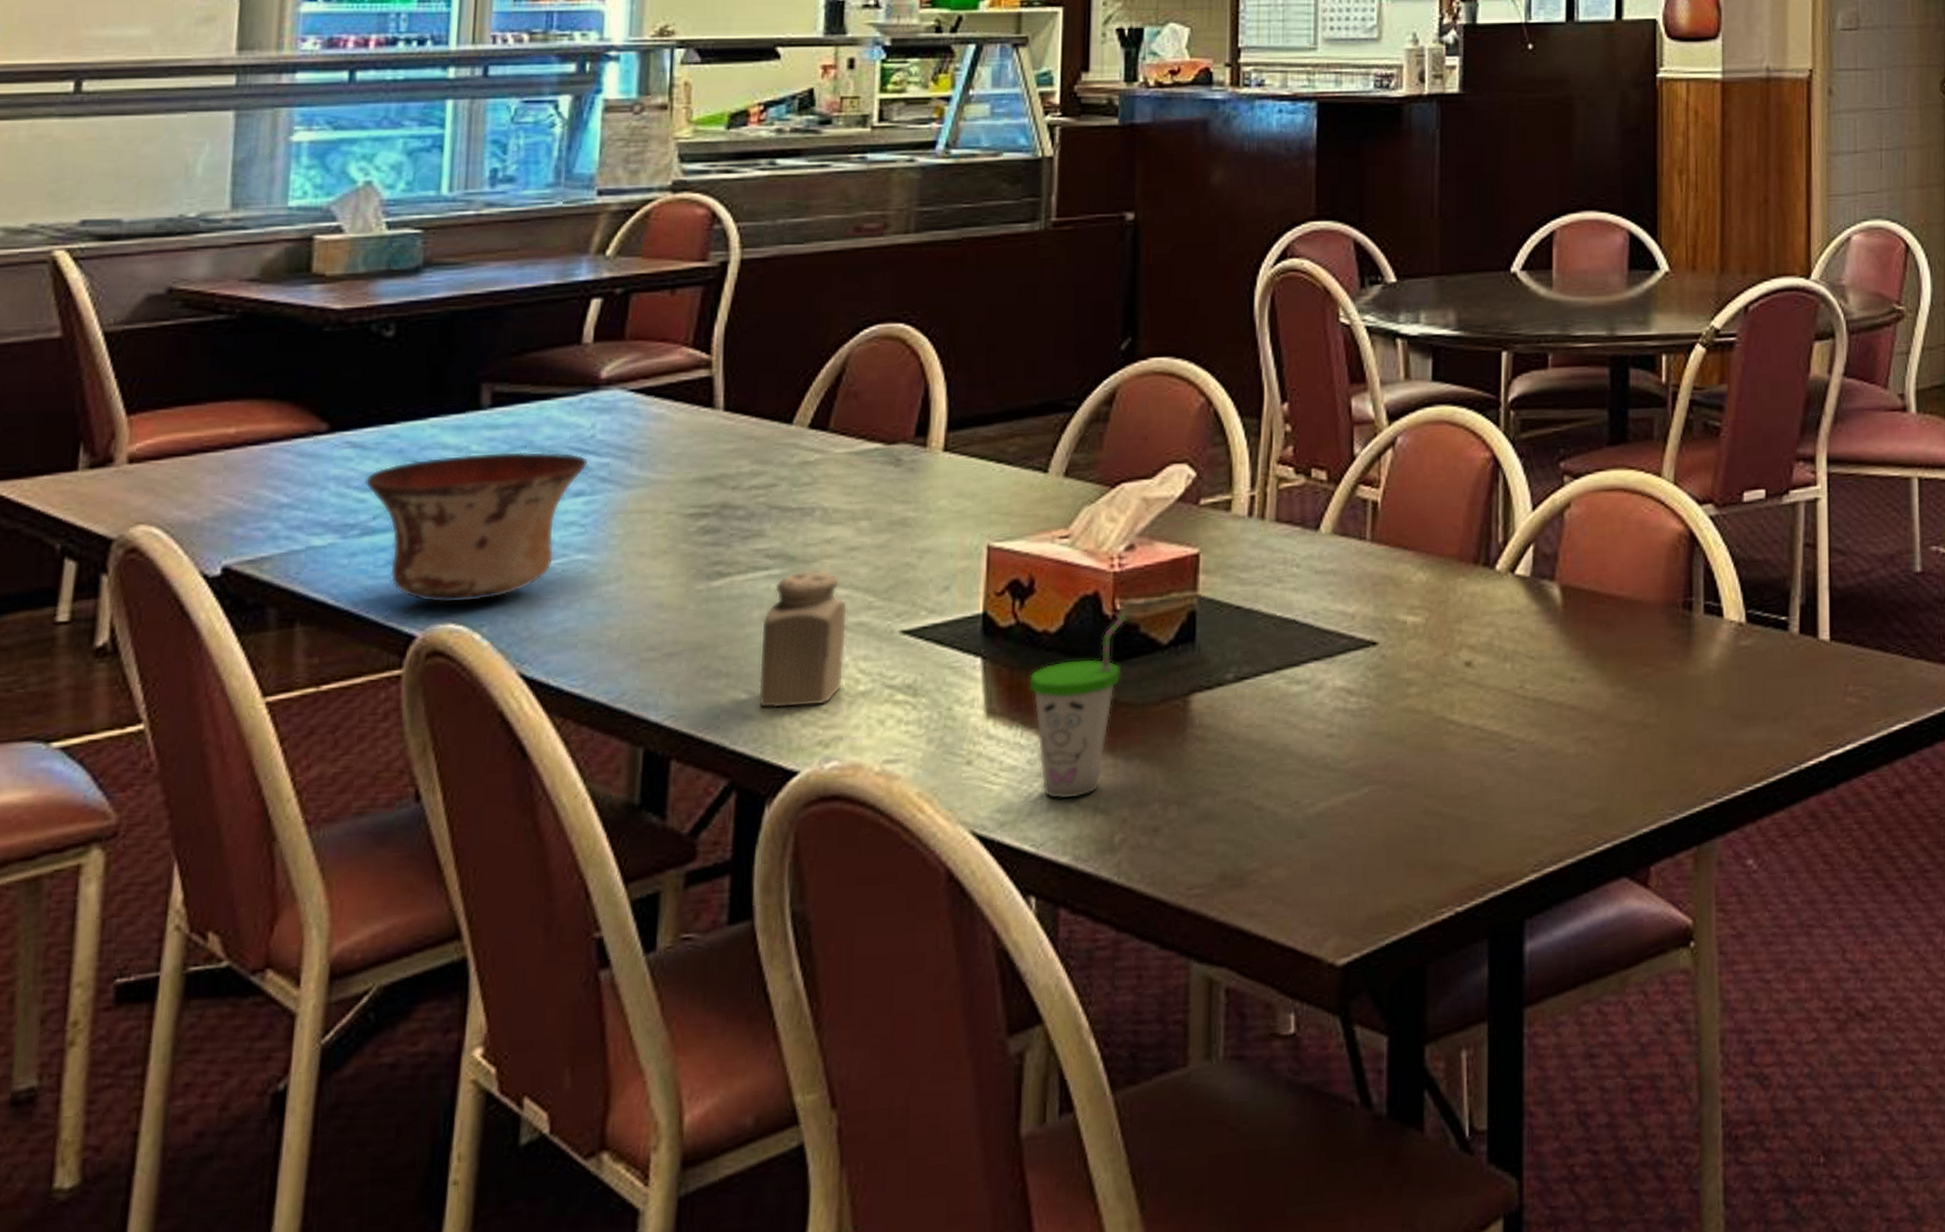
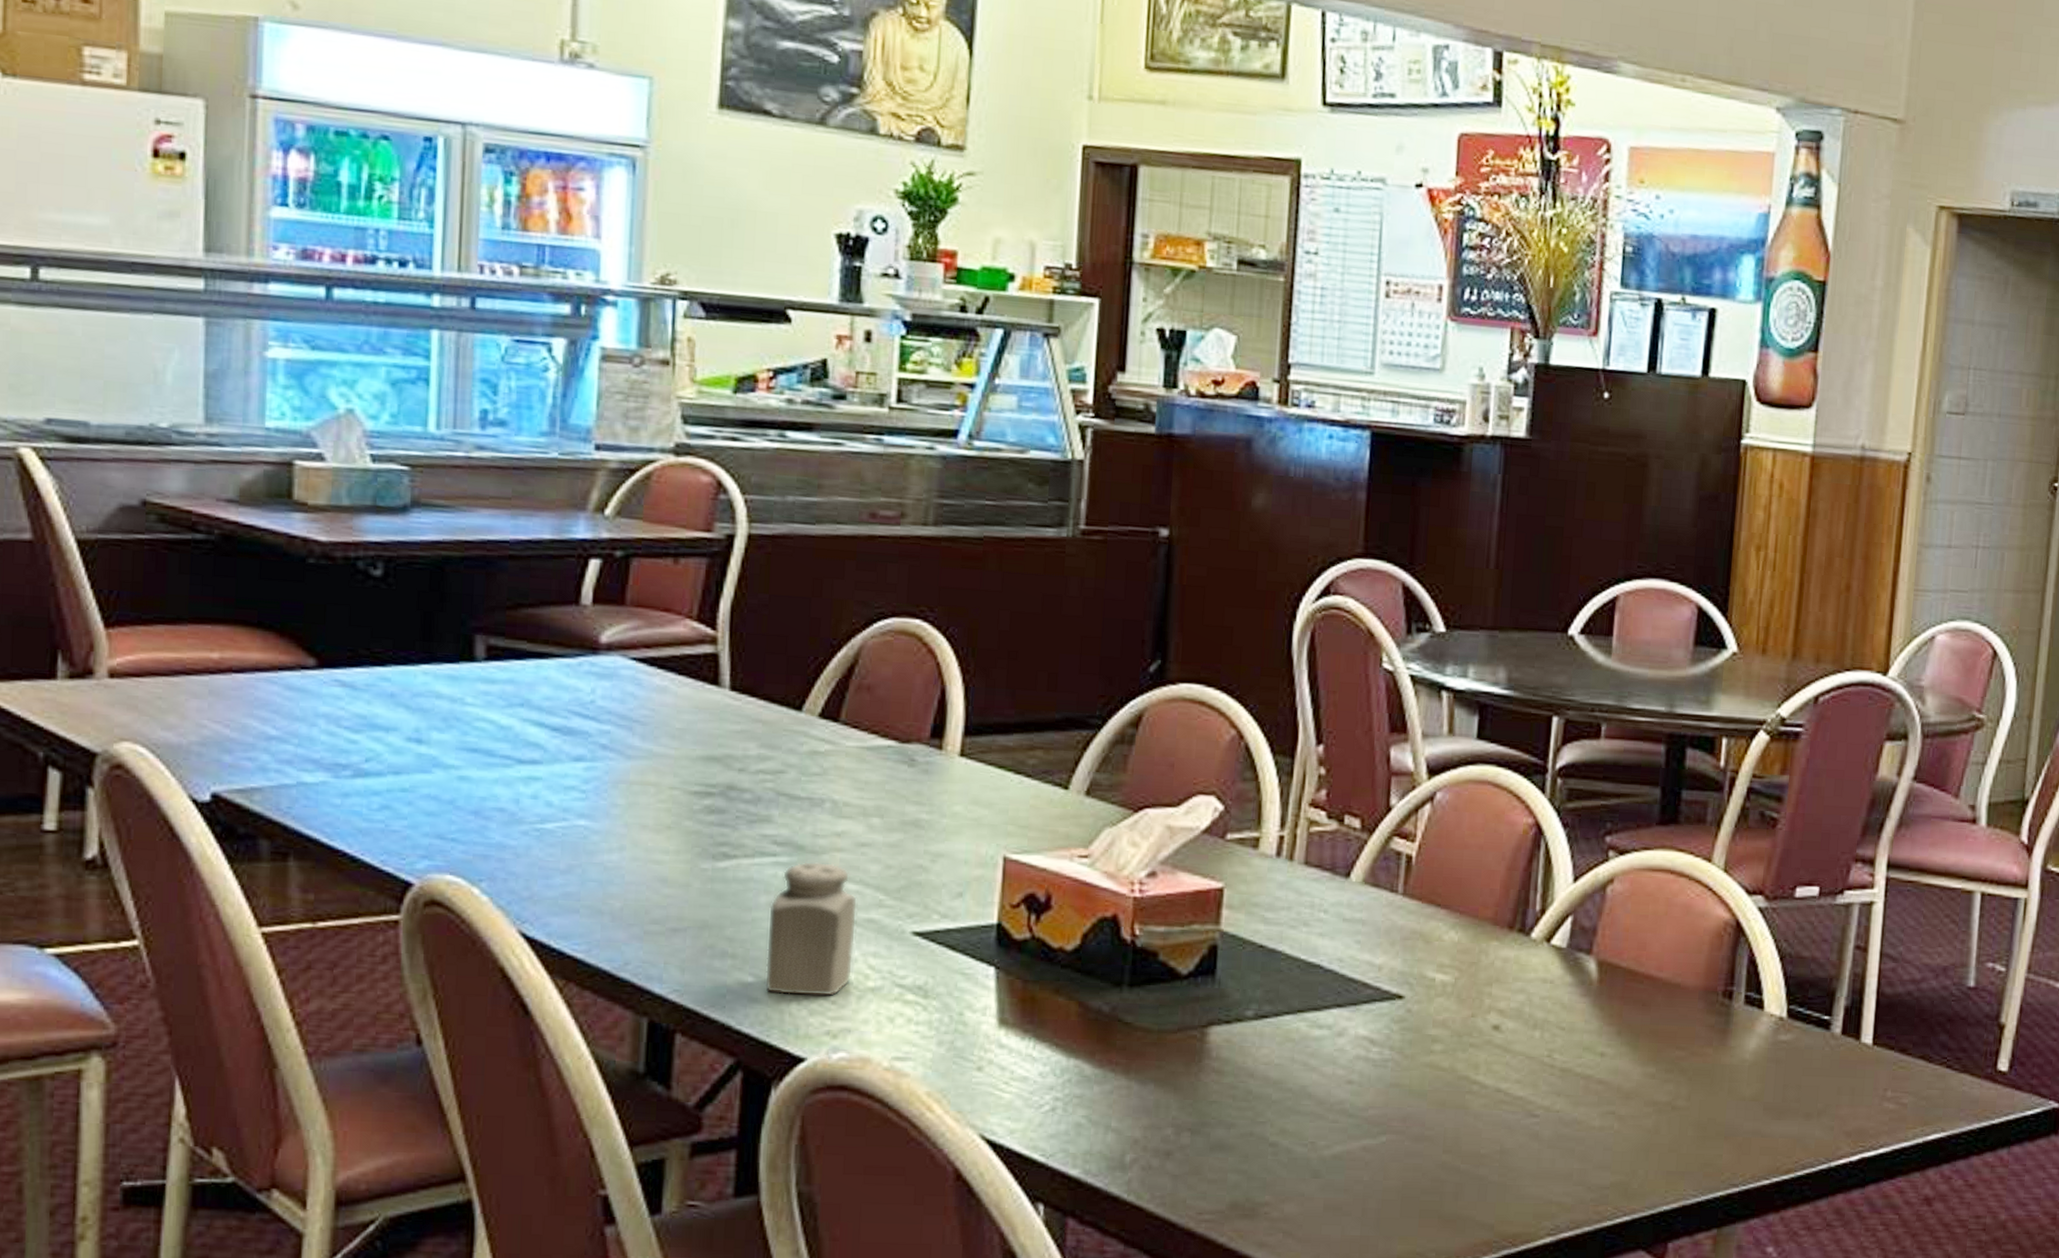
bowl: present [364,451,589,604] -> none [355,705,589,856]
cup: present [1028,614,1128,800] -> none [1042,940,1147,1115]

